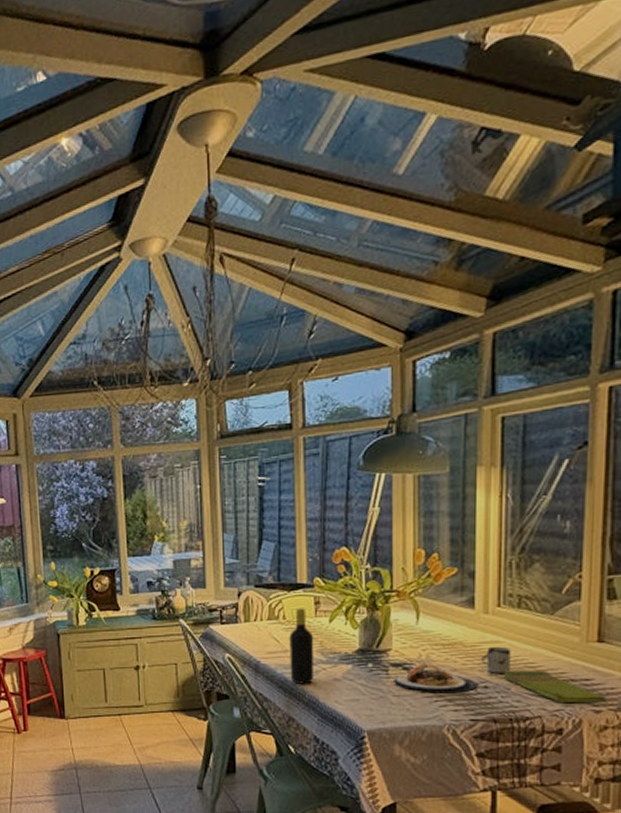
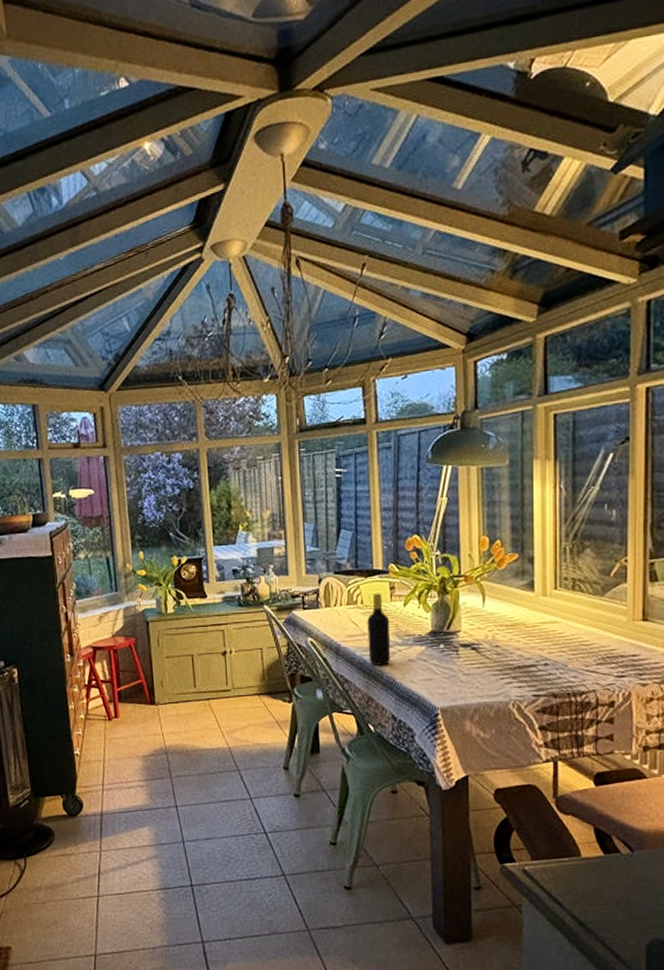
plate: present [394,663,478,693] -> none [463,643,539,671]
cup: present [481,646,511,675] -> none [541,626,567,653]
dish towel: present [504,670,607,702] -> none [561,647,652,677]

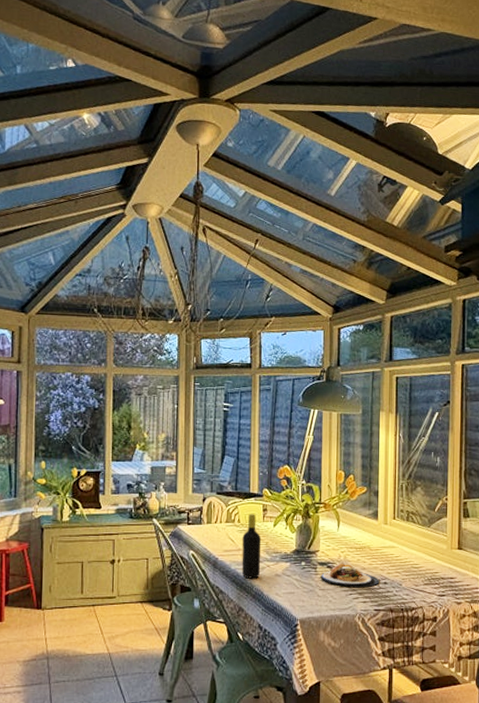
plate: none [463,643,539,671] -> present [320,563,380,588]

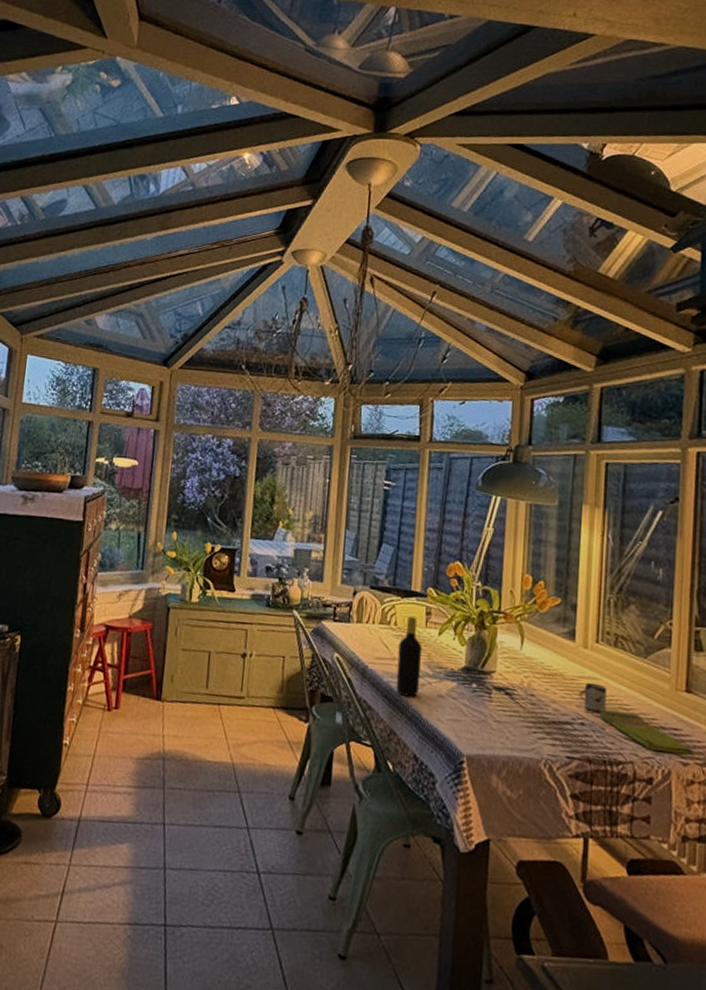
plate: present [320,563,380,588] -> none [496,690,575,726]
cup: none [382,550,402,573] -> present [579,682,607,713]
dish towel: none [397,570,465,596] -> present [599,709,694,755]

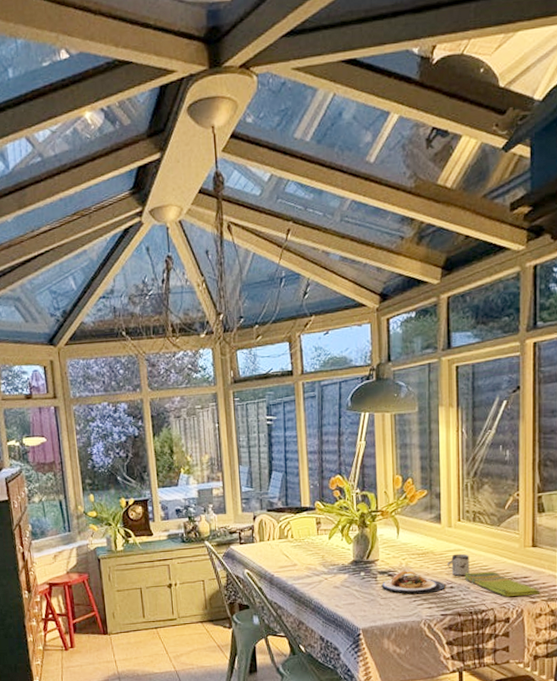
bottle: present [396,616,423,697] -> none [297,528,318,593]
plate: none [496,690,575,726] -> present [381,570,446,595]

